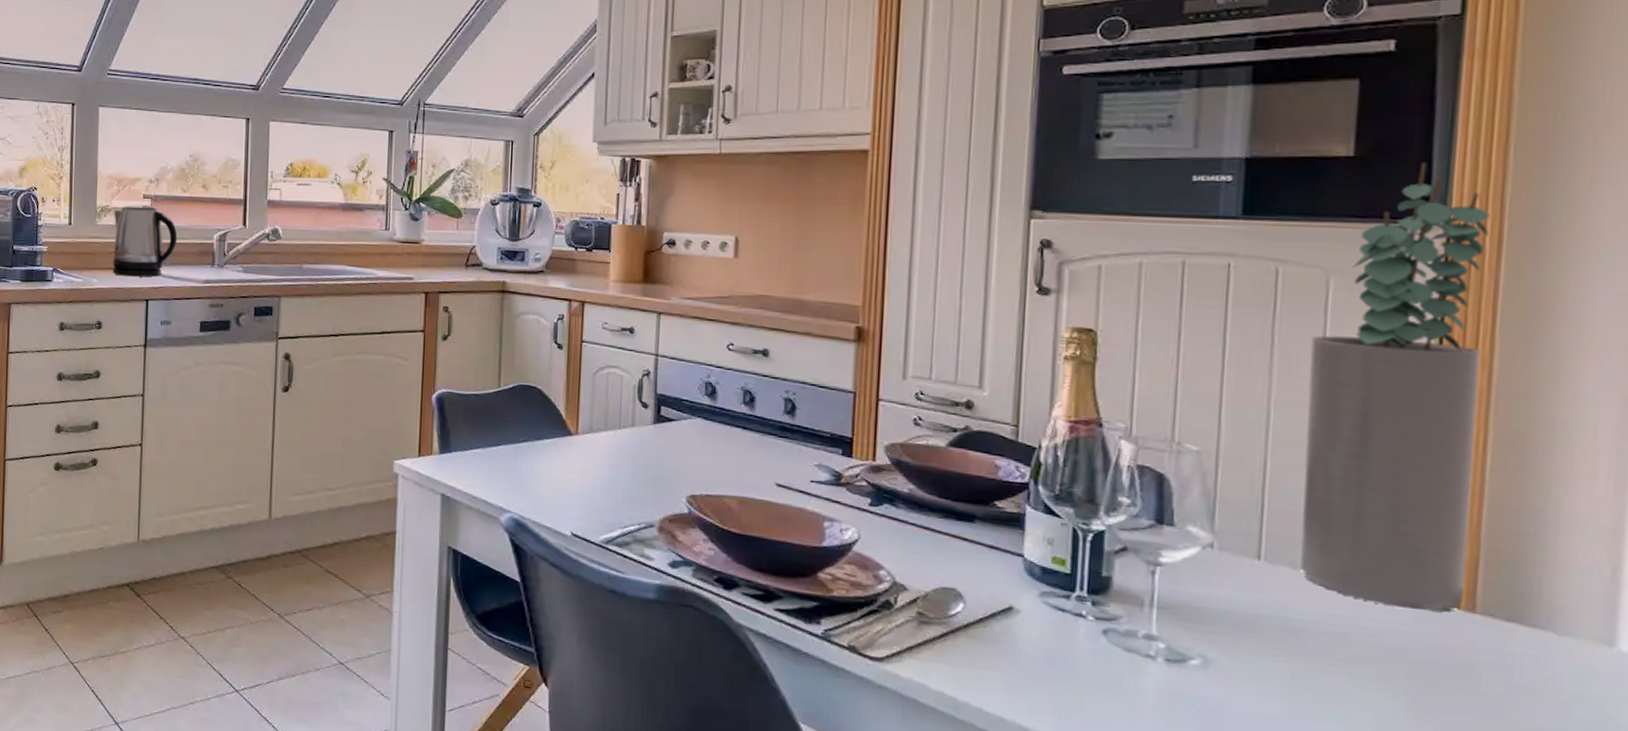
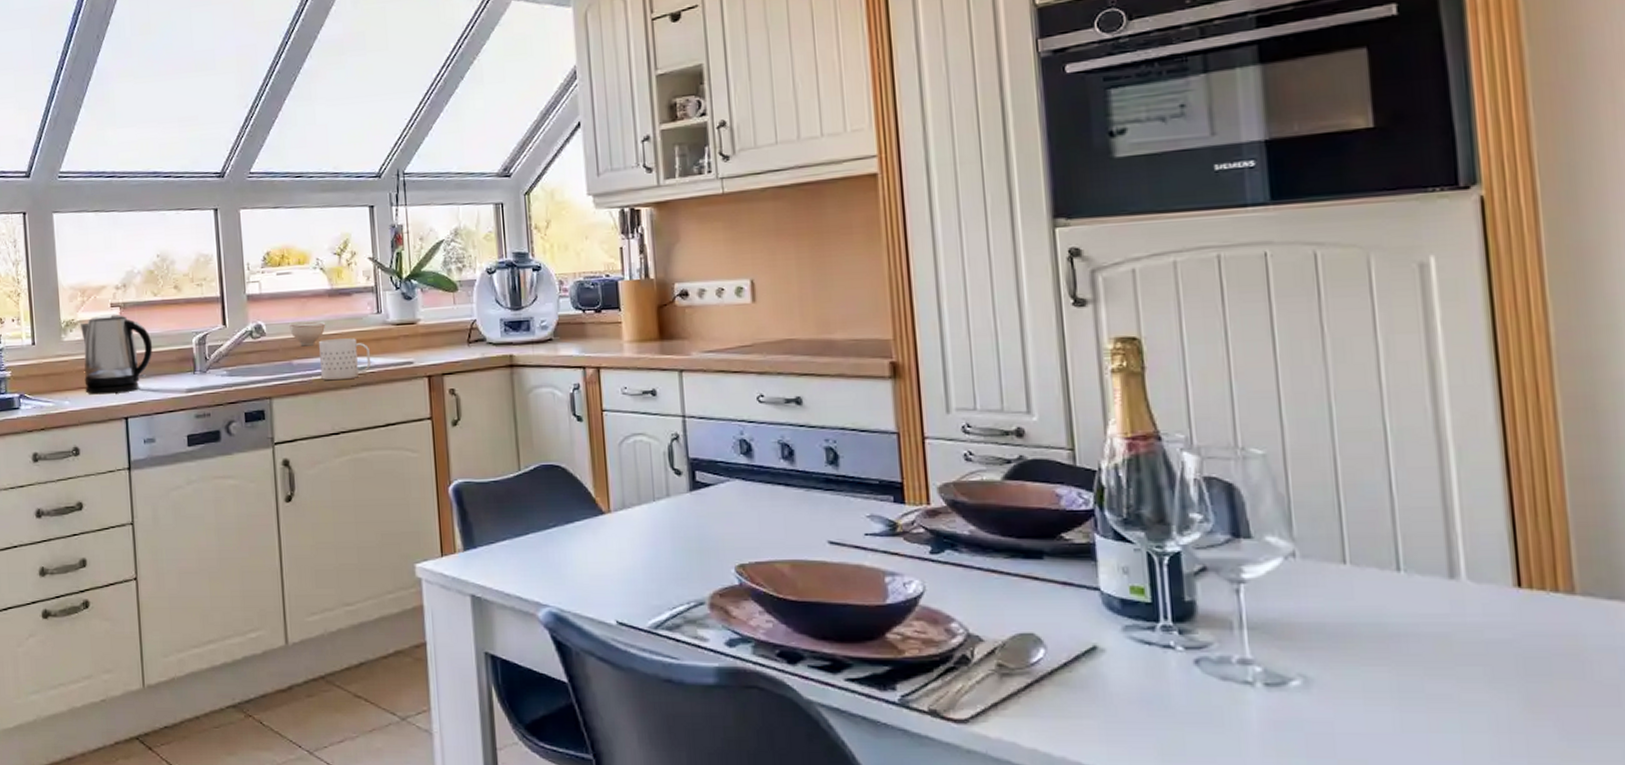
bowl: none [302,229,337,253] -> present [288,320,326,346]
mug: none [328,249,375,288] -> present [318,338,372,381]
vase: present [1300,162,1490,612] -> none [1361,126,1561,599]

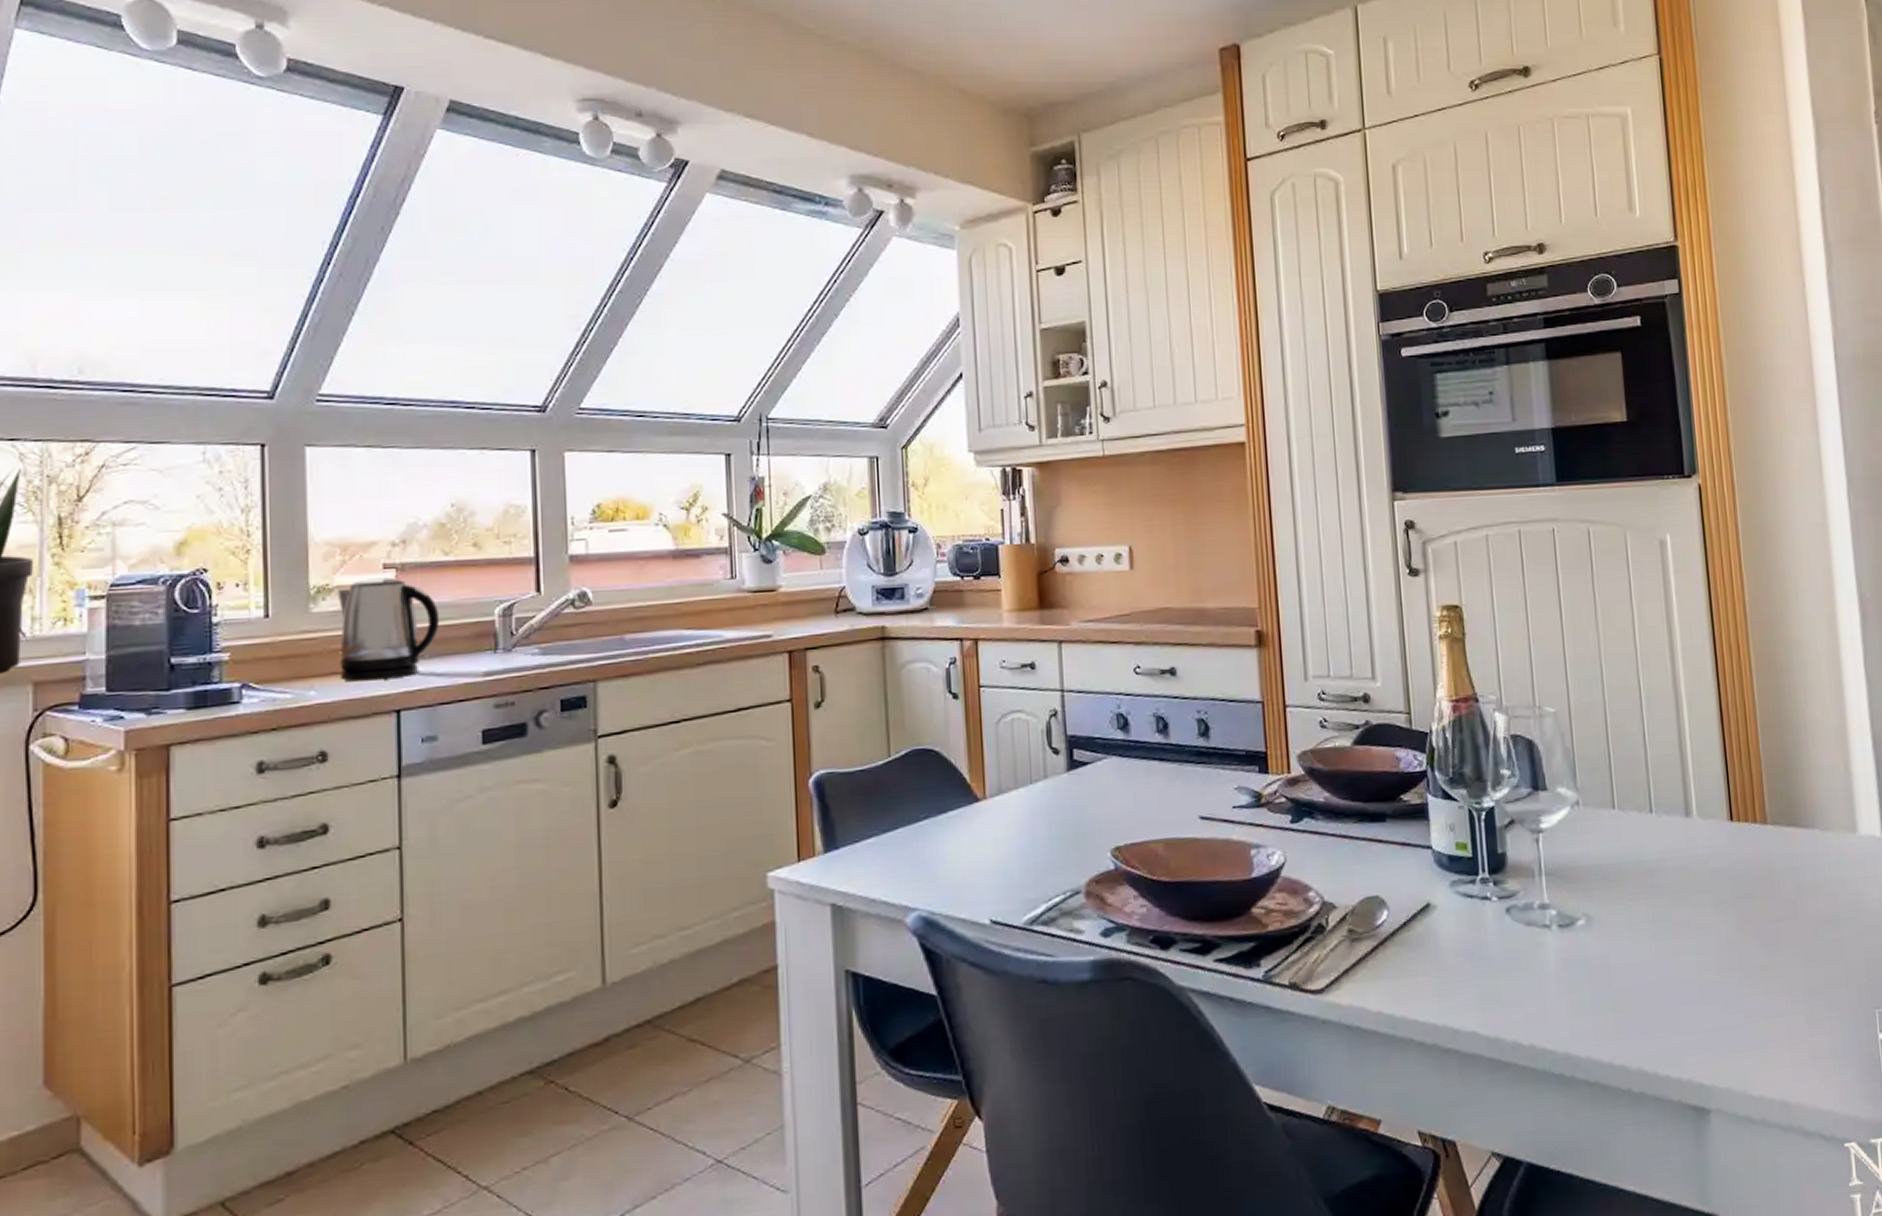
bowl: present [288,320,326,346] -> none [621,586,668,618]
mug: present [318,338,372,381] -> none [657,607,722,659]

